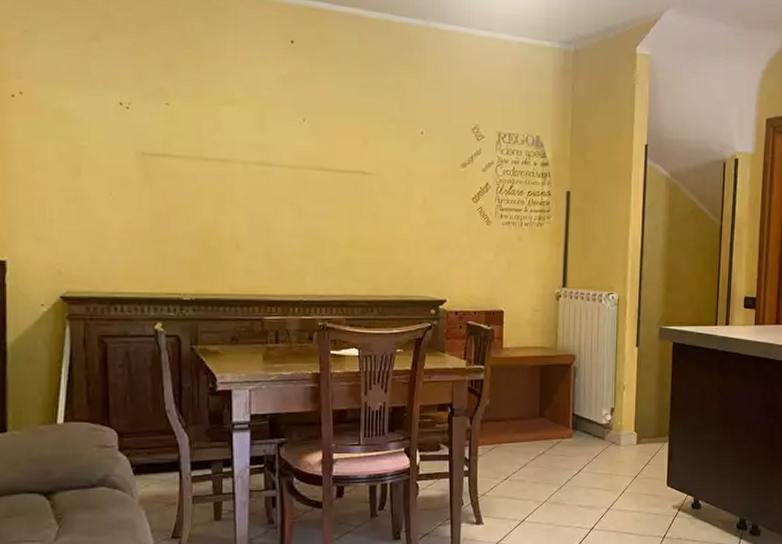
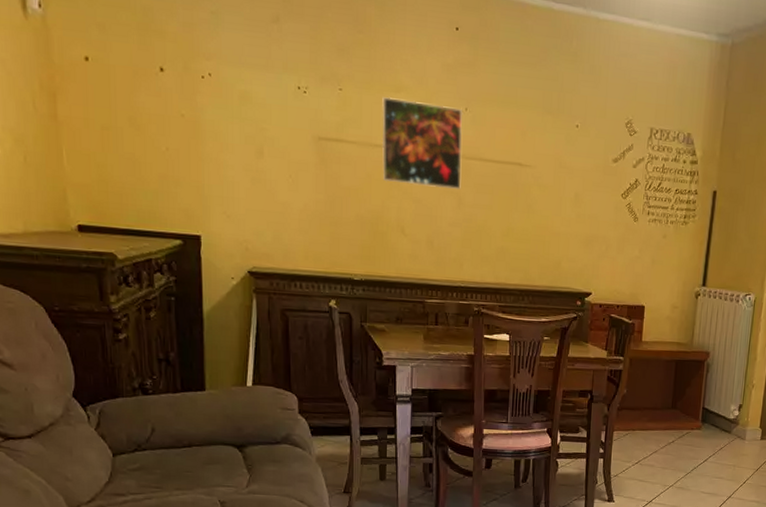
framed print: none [212,109,301,200] -> present [381,96,463,189]

